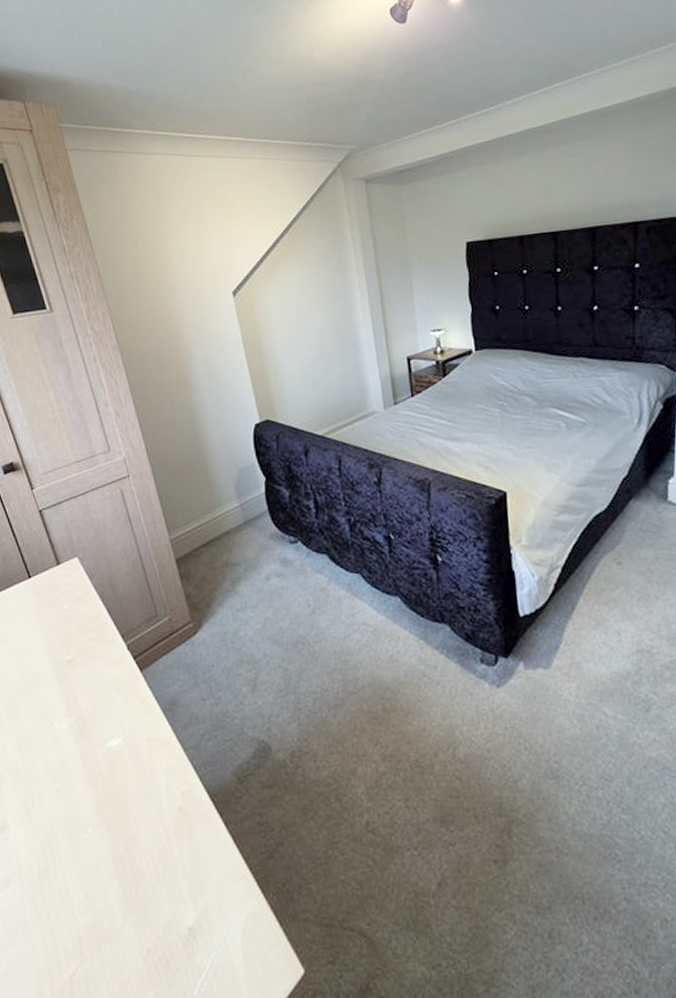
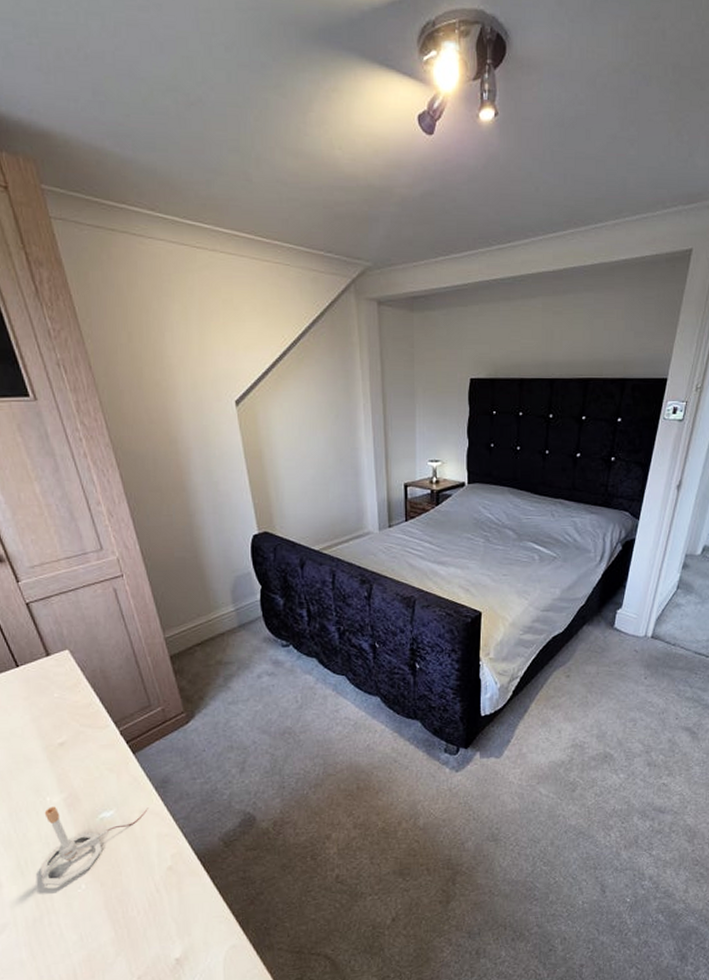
lamp base: none [47,733,156,830] -> present [40,806,148,887]

